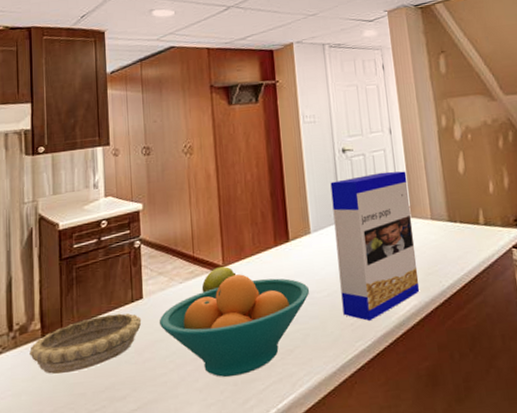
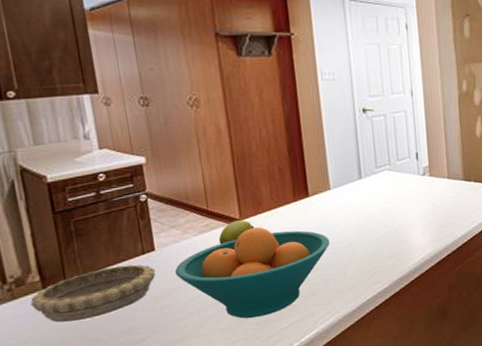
cereal box: present [330,171,420,322] -> none [350,132,435,268]

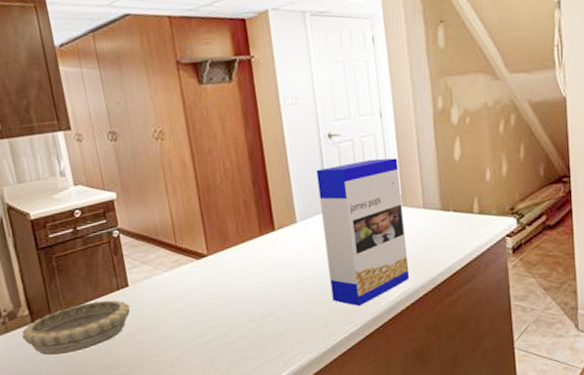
fruit bowl: present [174,227,330,319] -> none [148,263,299,357]
apple: present [218,220,255,245] -> none [187,255,222,281]
cereal box: none [350,132,435,268] -> present [316,158,410,307]

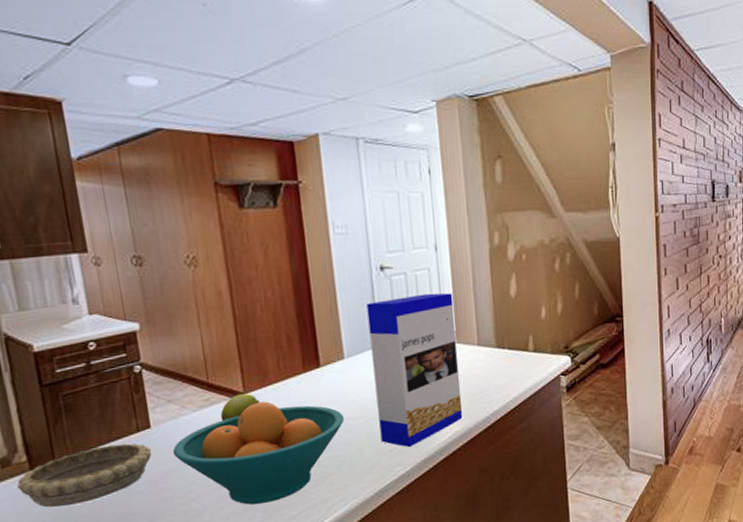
fruit bowl: none [148,263,299,357] -> present [172,401,345,505]
apple: none [187,255,222,281] -> present [220,393,260,421]

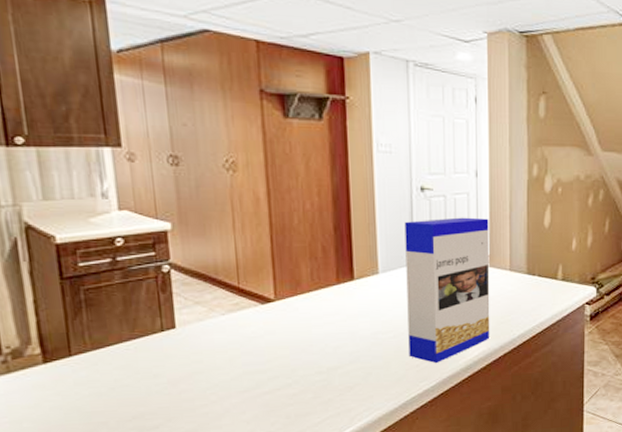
decorative bowl: present [17,443,152,508] -> none [28,342,176,403]
fruit bowl: present [172,401,345,505] -> none [196,310,375,411]
apple: present [220,393,260,421] -> none [249,301,291,327]

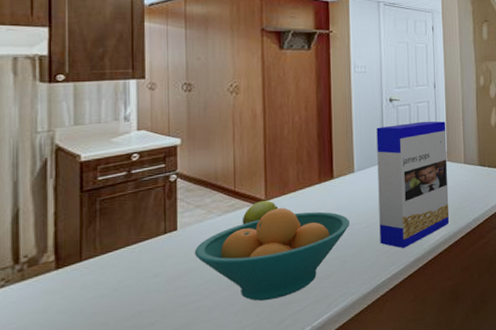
fruit bowl: none [196,310,375,411] -> present [194,208,350,301]
apple: none [249,301,291,327] -> present [242,201,279,225]

